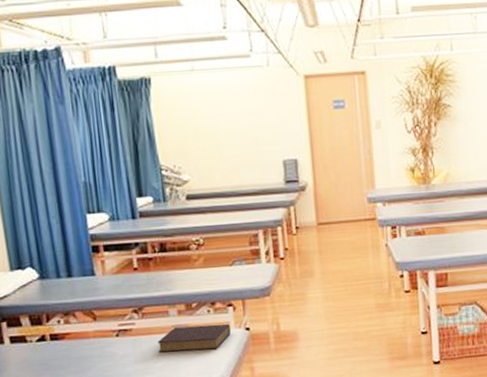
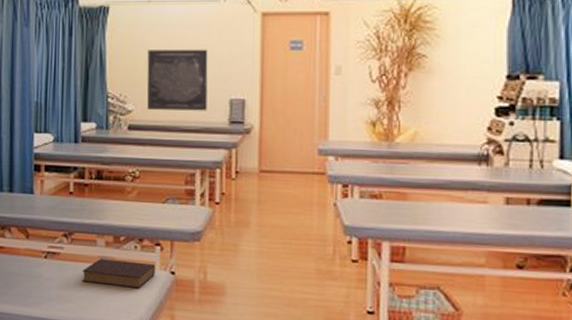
wall art: none [196,114,262,178] -> present [147,49,208,111]

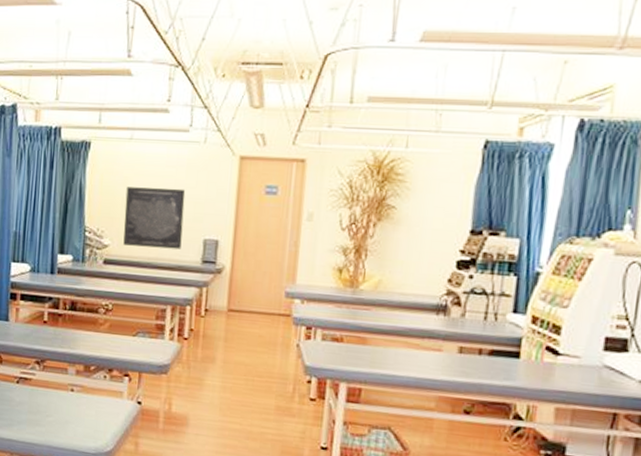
book: present [82,259,155,289] -> none [52,386,123,416]

